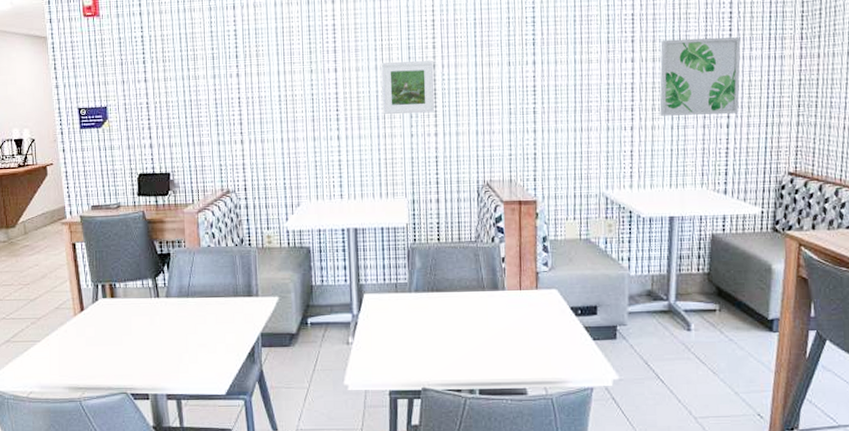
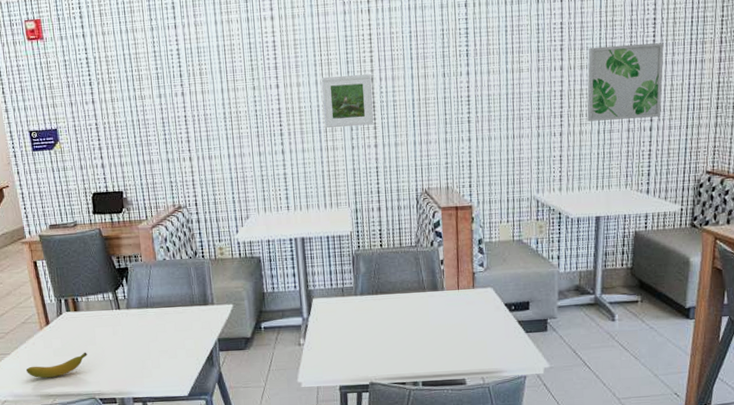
banana: none [55,342,122,369] -> present [25,352,88,379]

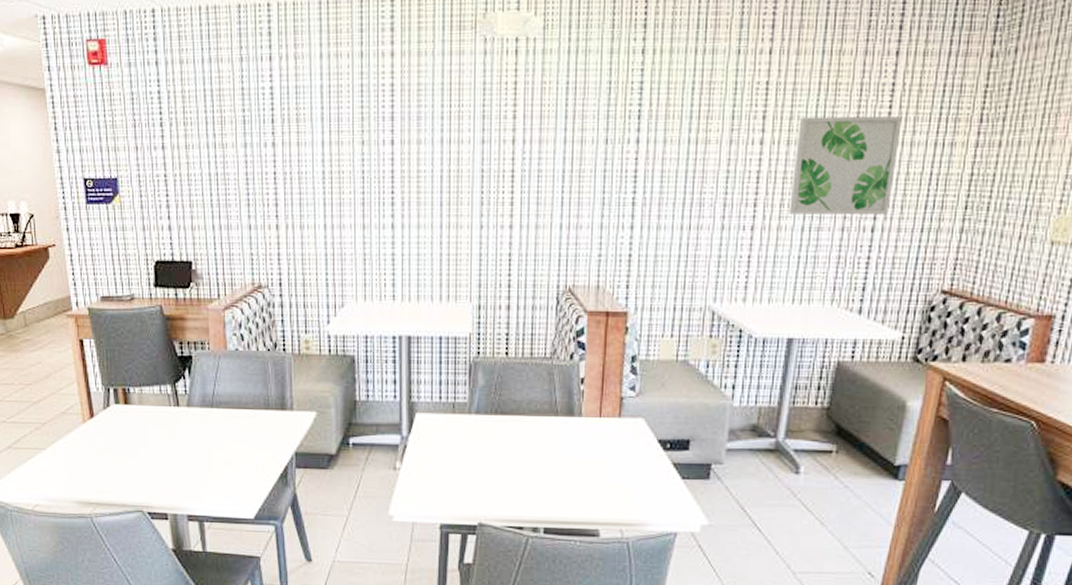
banana: present [25,352,88,379] -> none [62,454,137,482]
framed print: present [321,74,375,128] -> none [447,133,513,201]

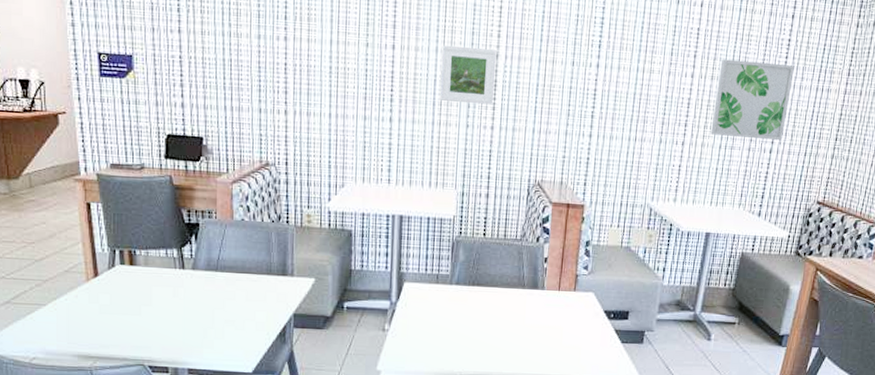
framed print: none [447,133,513,201] -> present [439,45,497,105]

